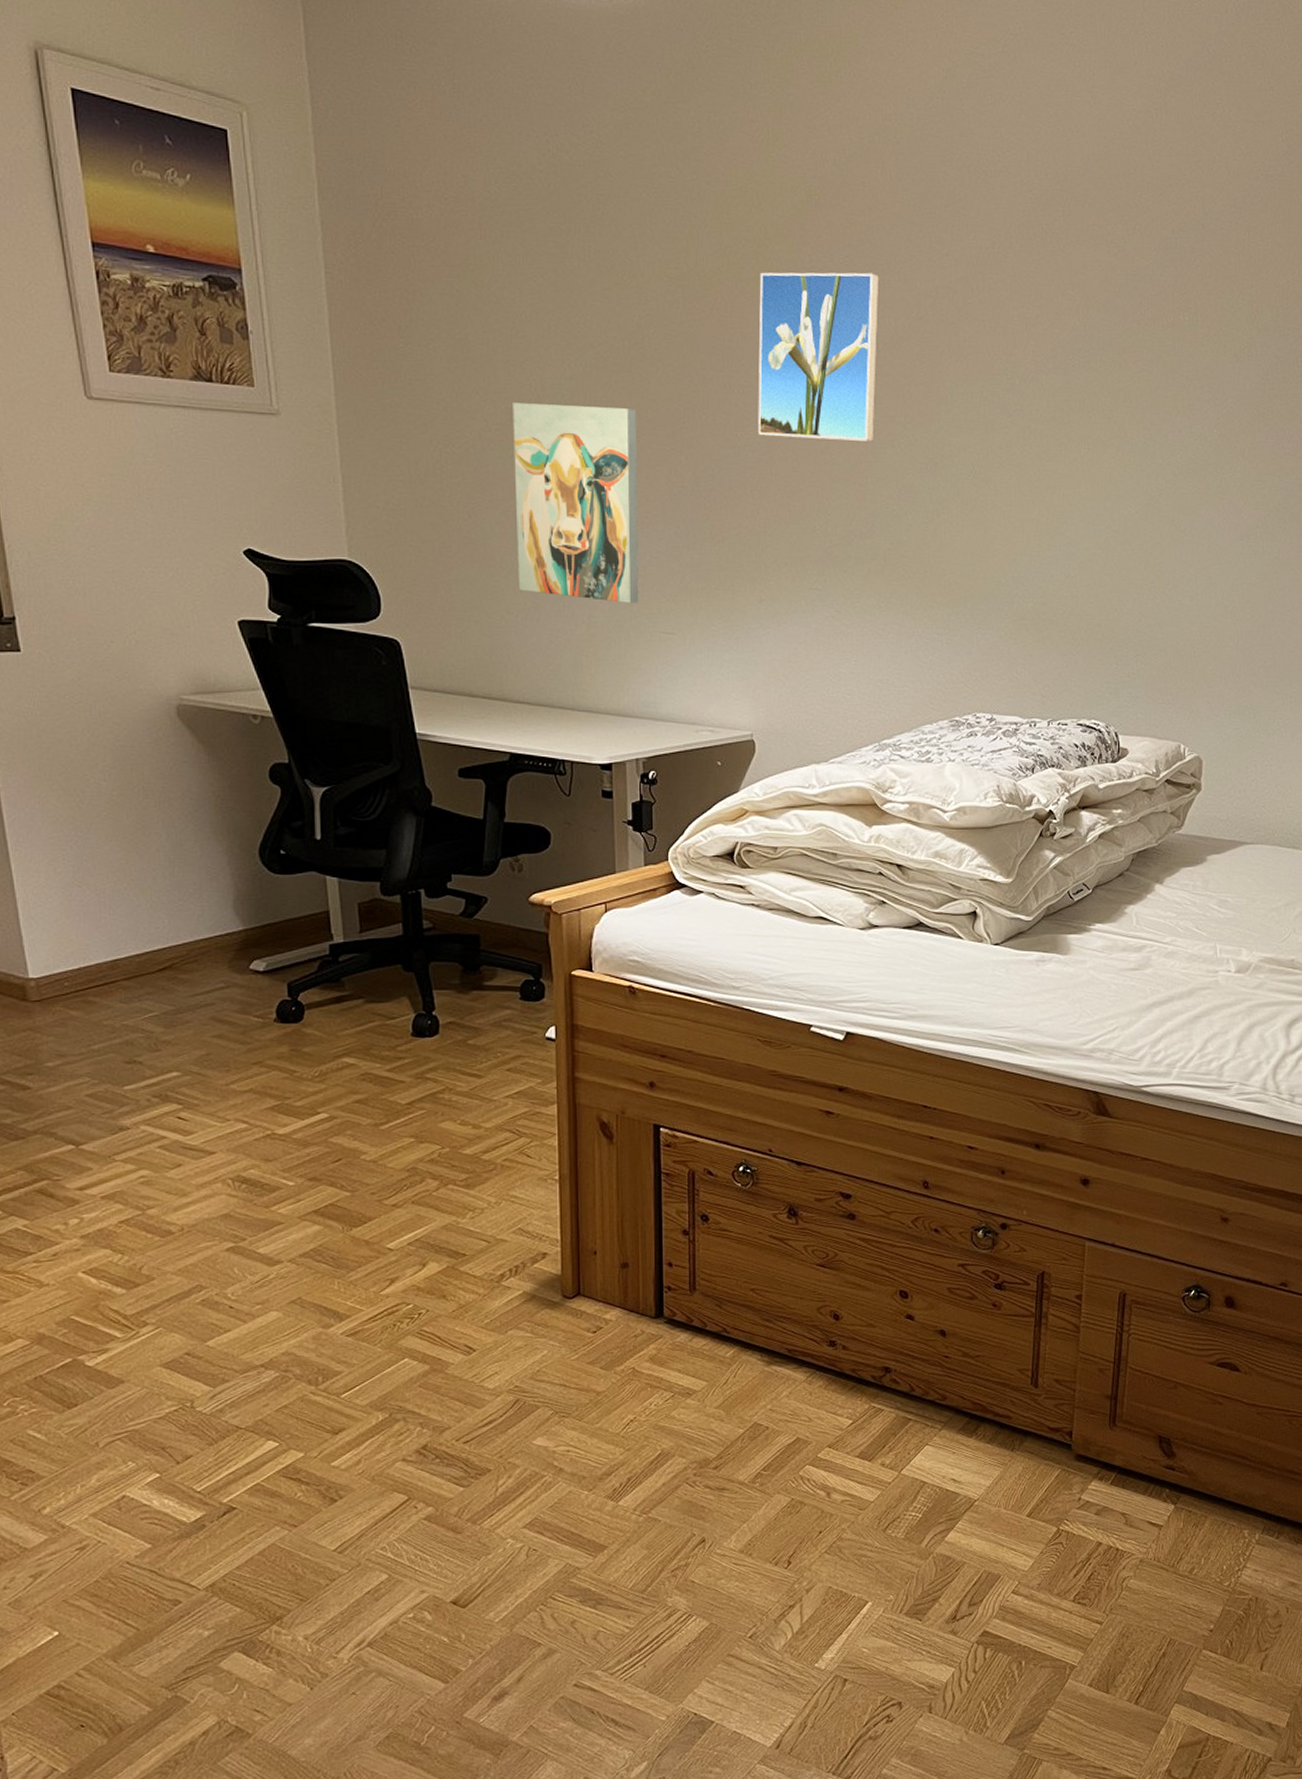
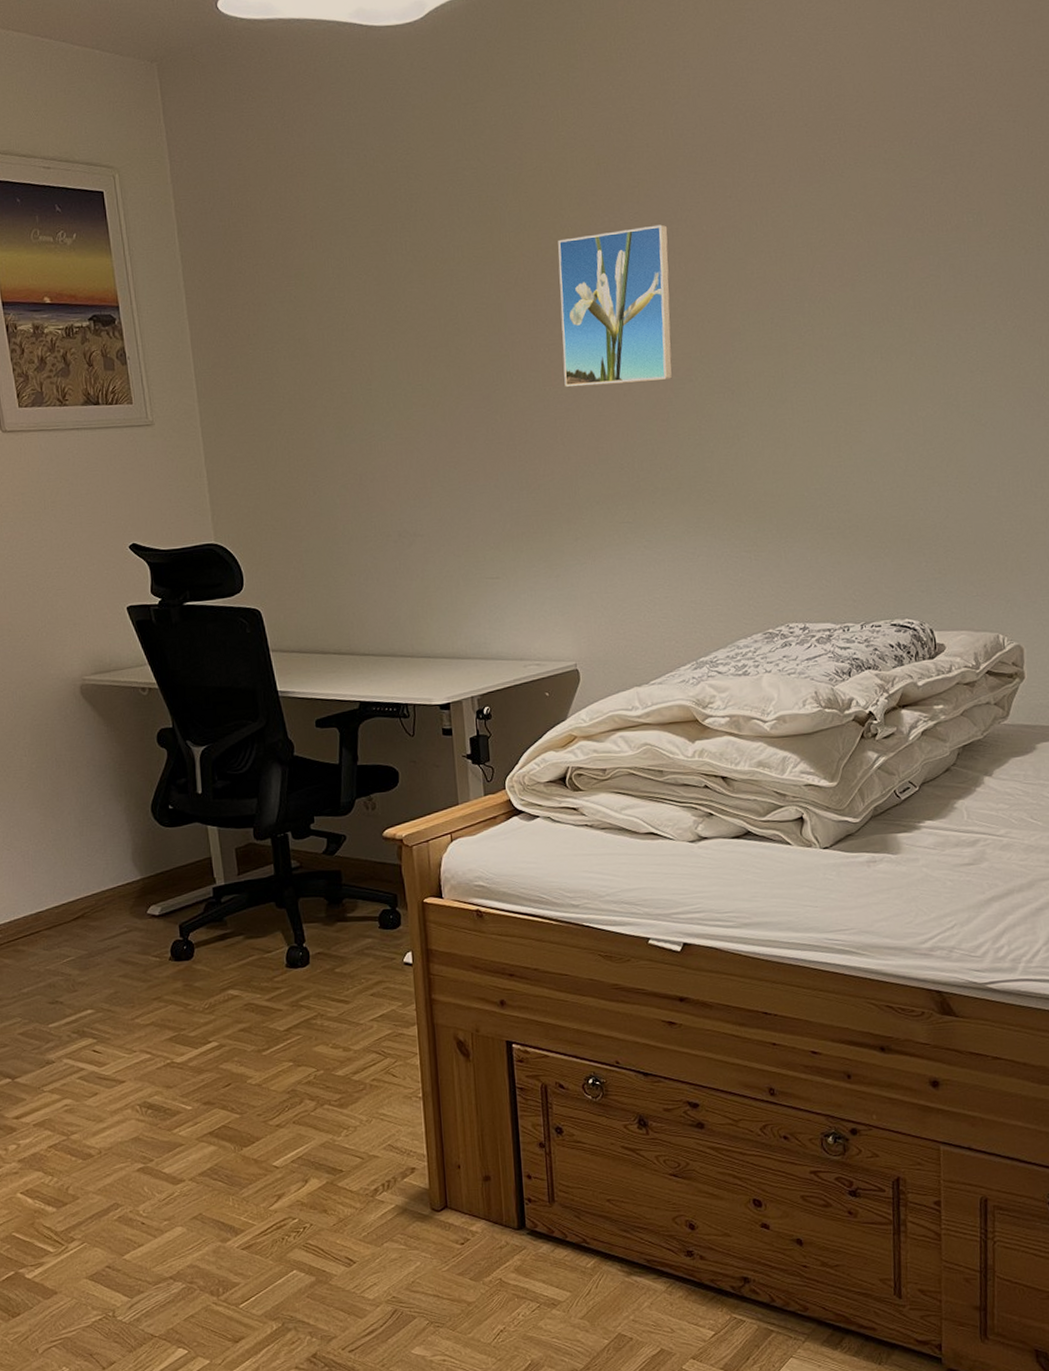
wall art: present [513,403,639,603] -> none [347,379,466,555]

